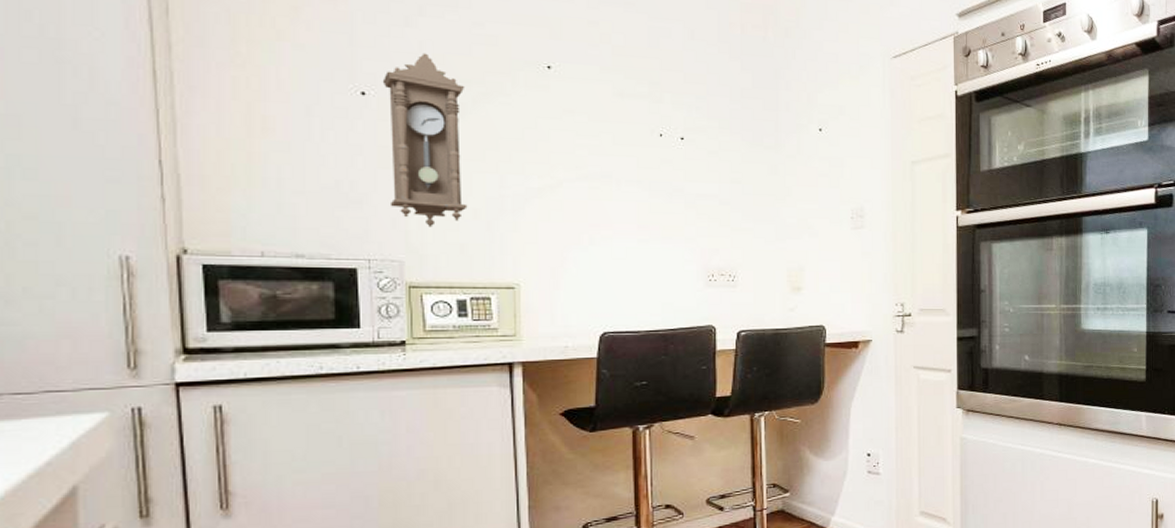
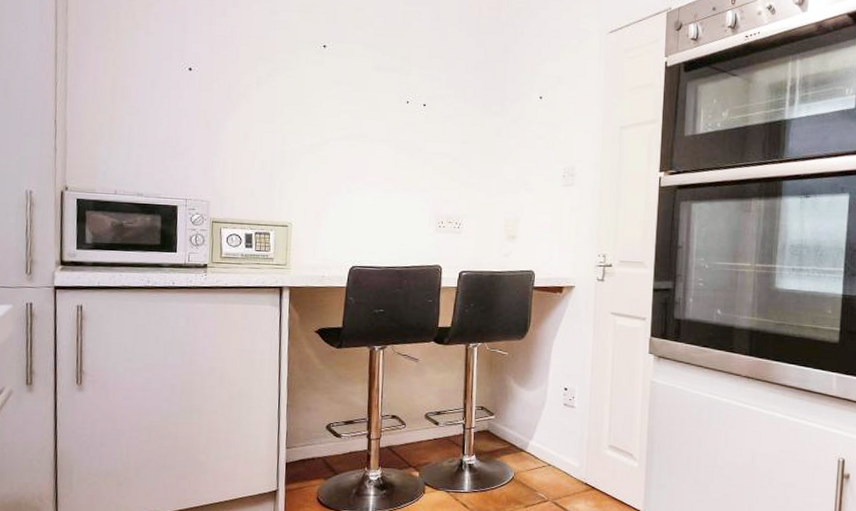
pendulum clock: present [382,53,468,228] -> none [203,36,262,175]

